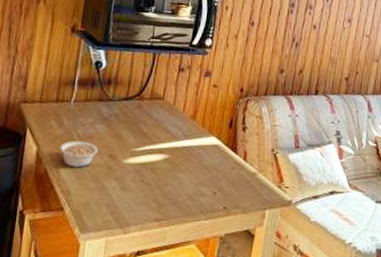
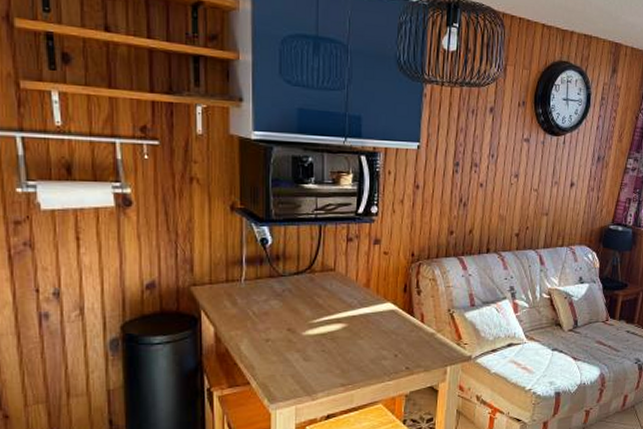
legume: present [60,140,98,168] -> none [237,318,275,344]

